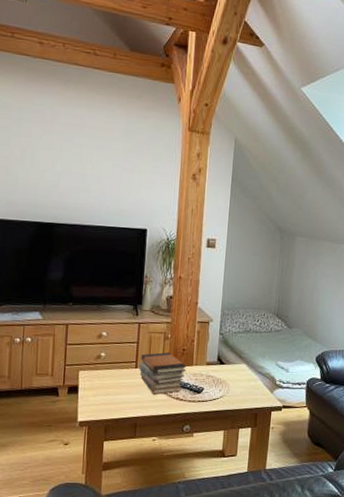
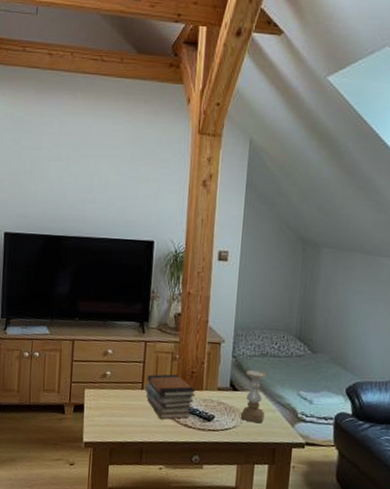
candle holder: none [226,345,249,392] -> present [240,369,266,424]

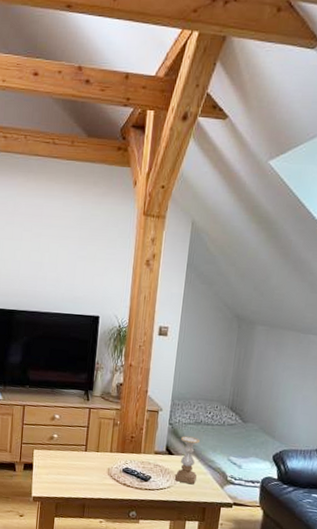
book stack: present [145,374,196,419] -> none [88,438,135,479]

